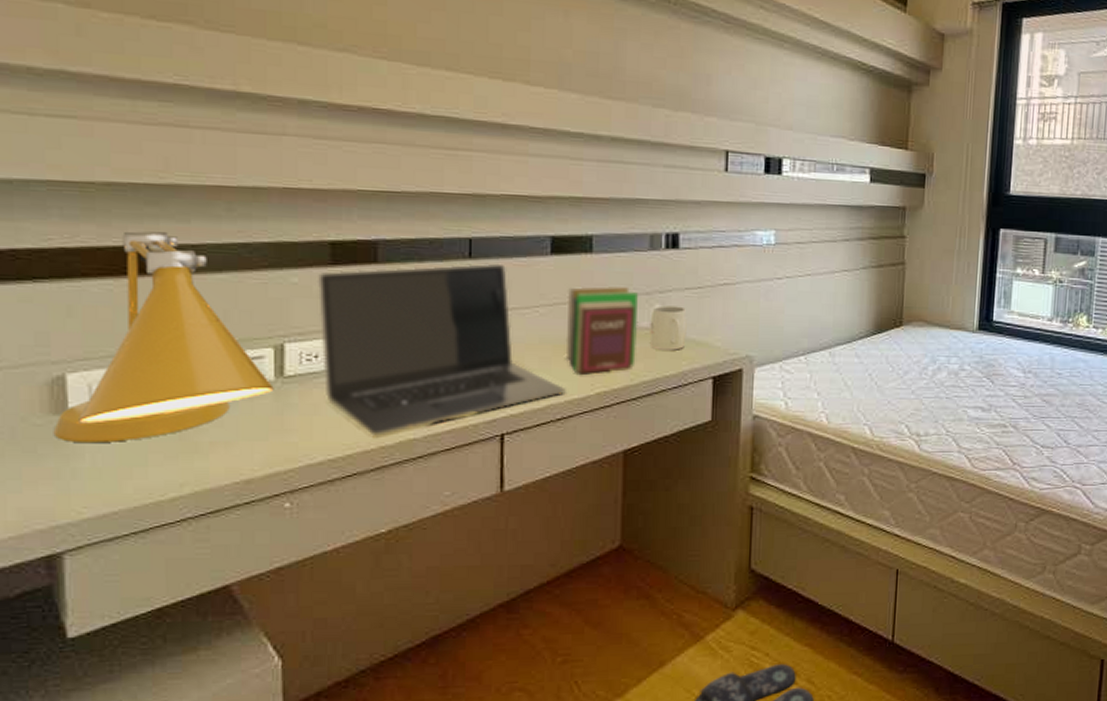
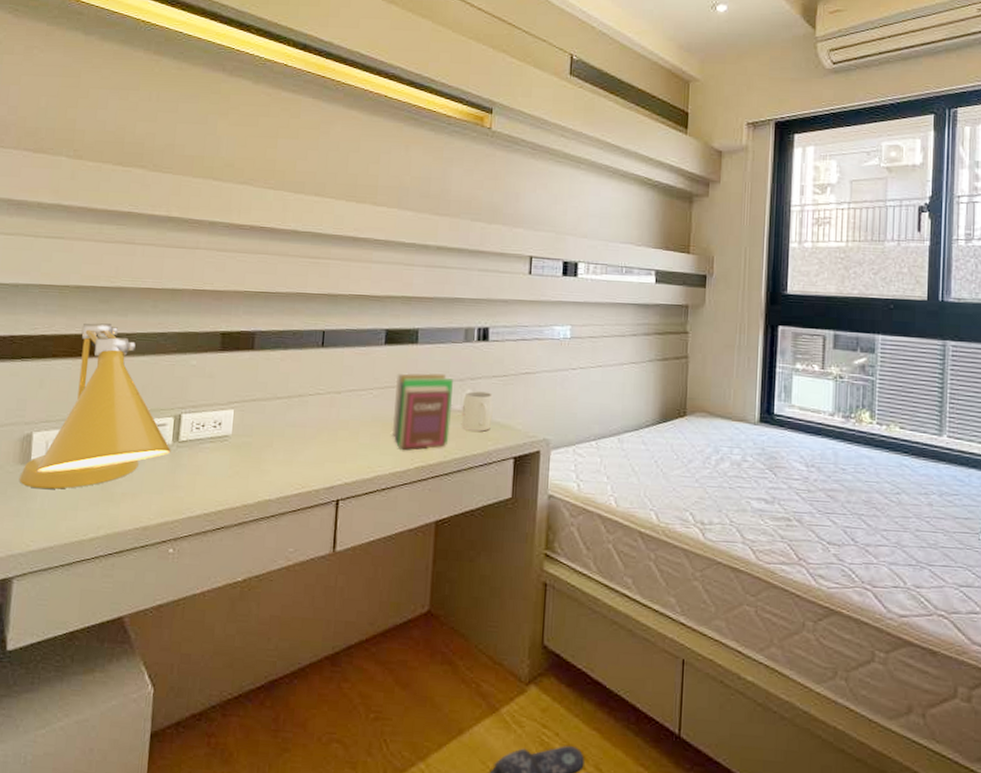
laptop: present [316,263,566,436] -> none [206,351,391,496]

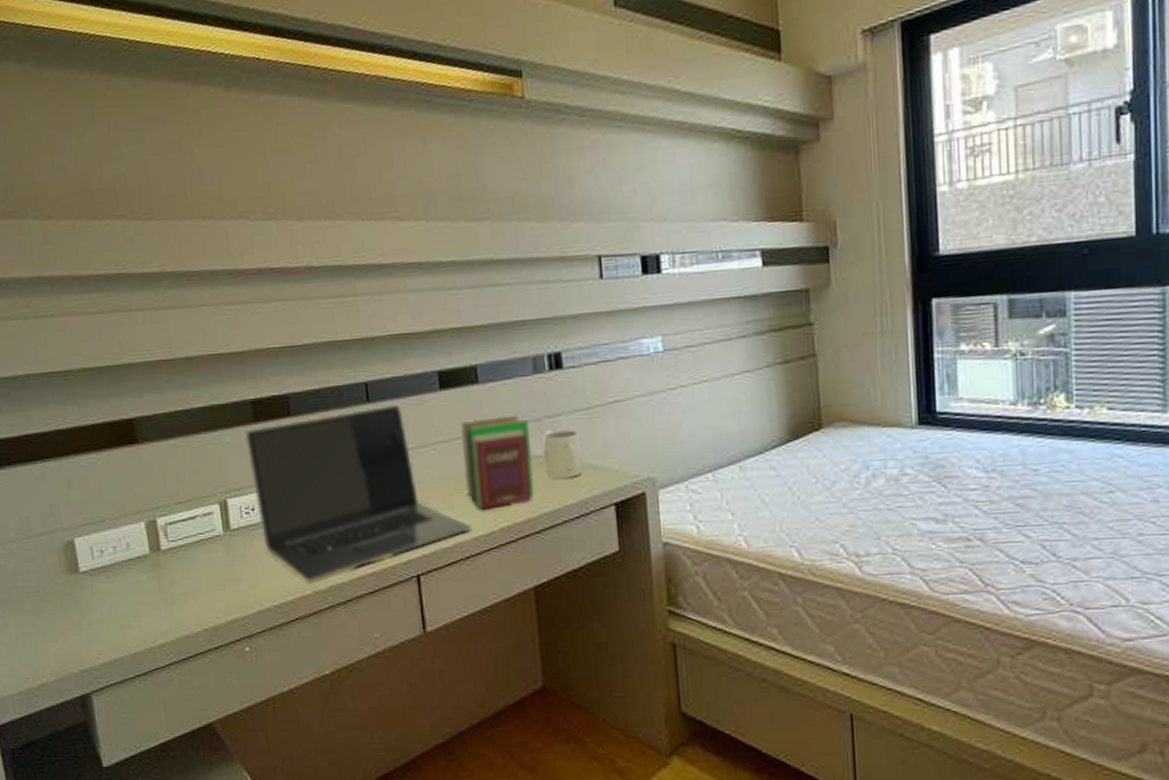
table lamp: present [19,323,171,490] -> none [71,407,224,599]
laptop: none [206,351,391,496] -> present [244,404,471,582]

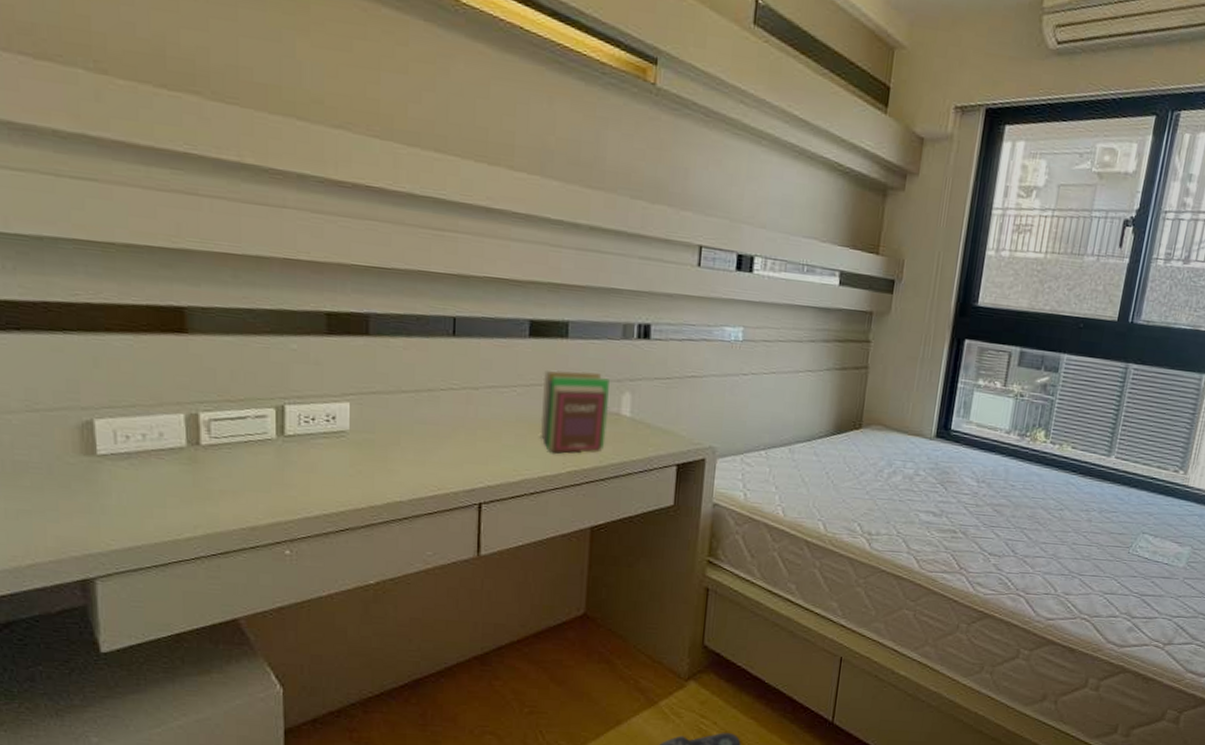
laptop: present [244,404,471,582] -> none [314,340,539,497]
mug: present [543,430,583,480] -> none [618,393,656,437]

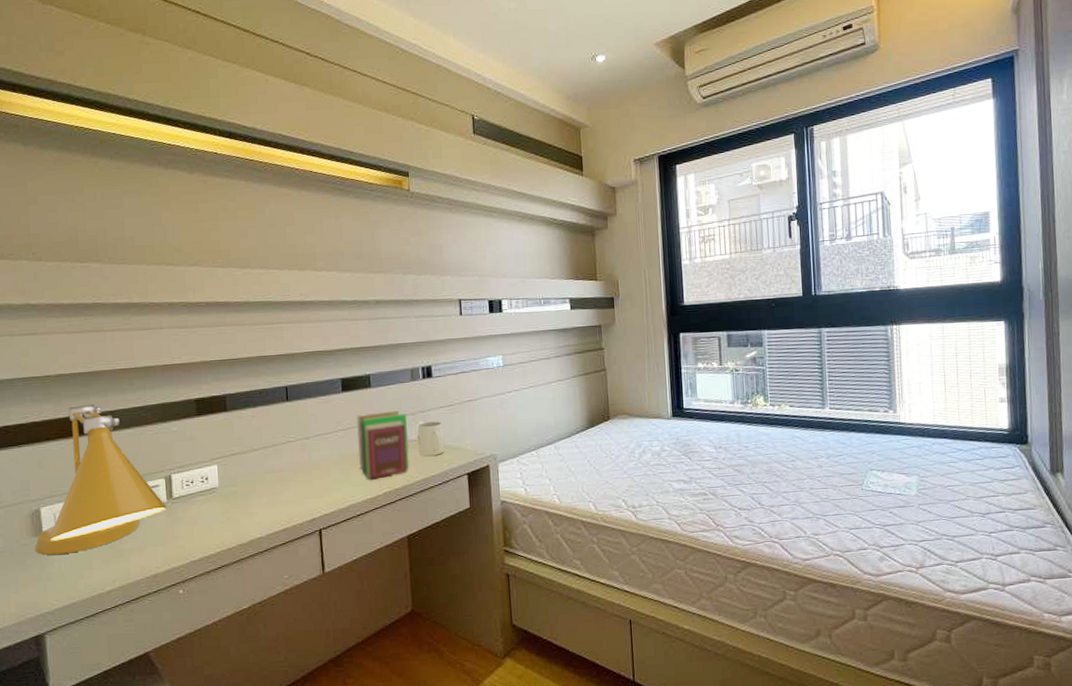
table lamp: none [84,291,276,485] -> present [35,405,167,556]
mug: none [618,393,656,437] -> present [417,421,445,457]

